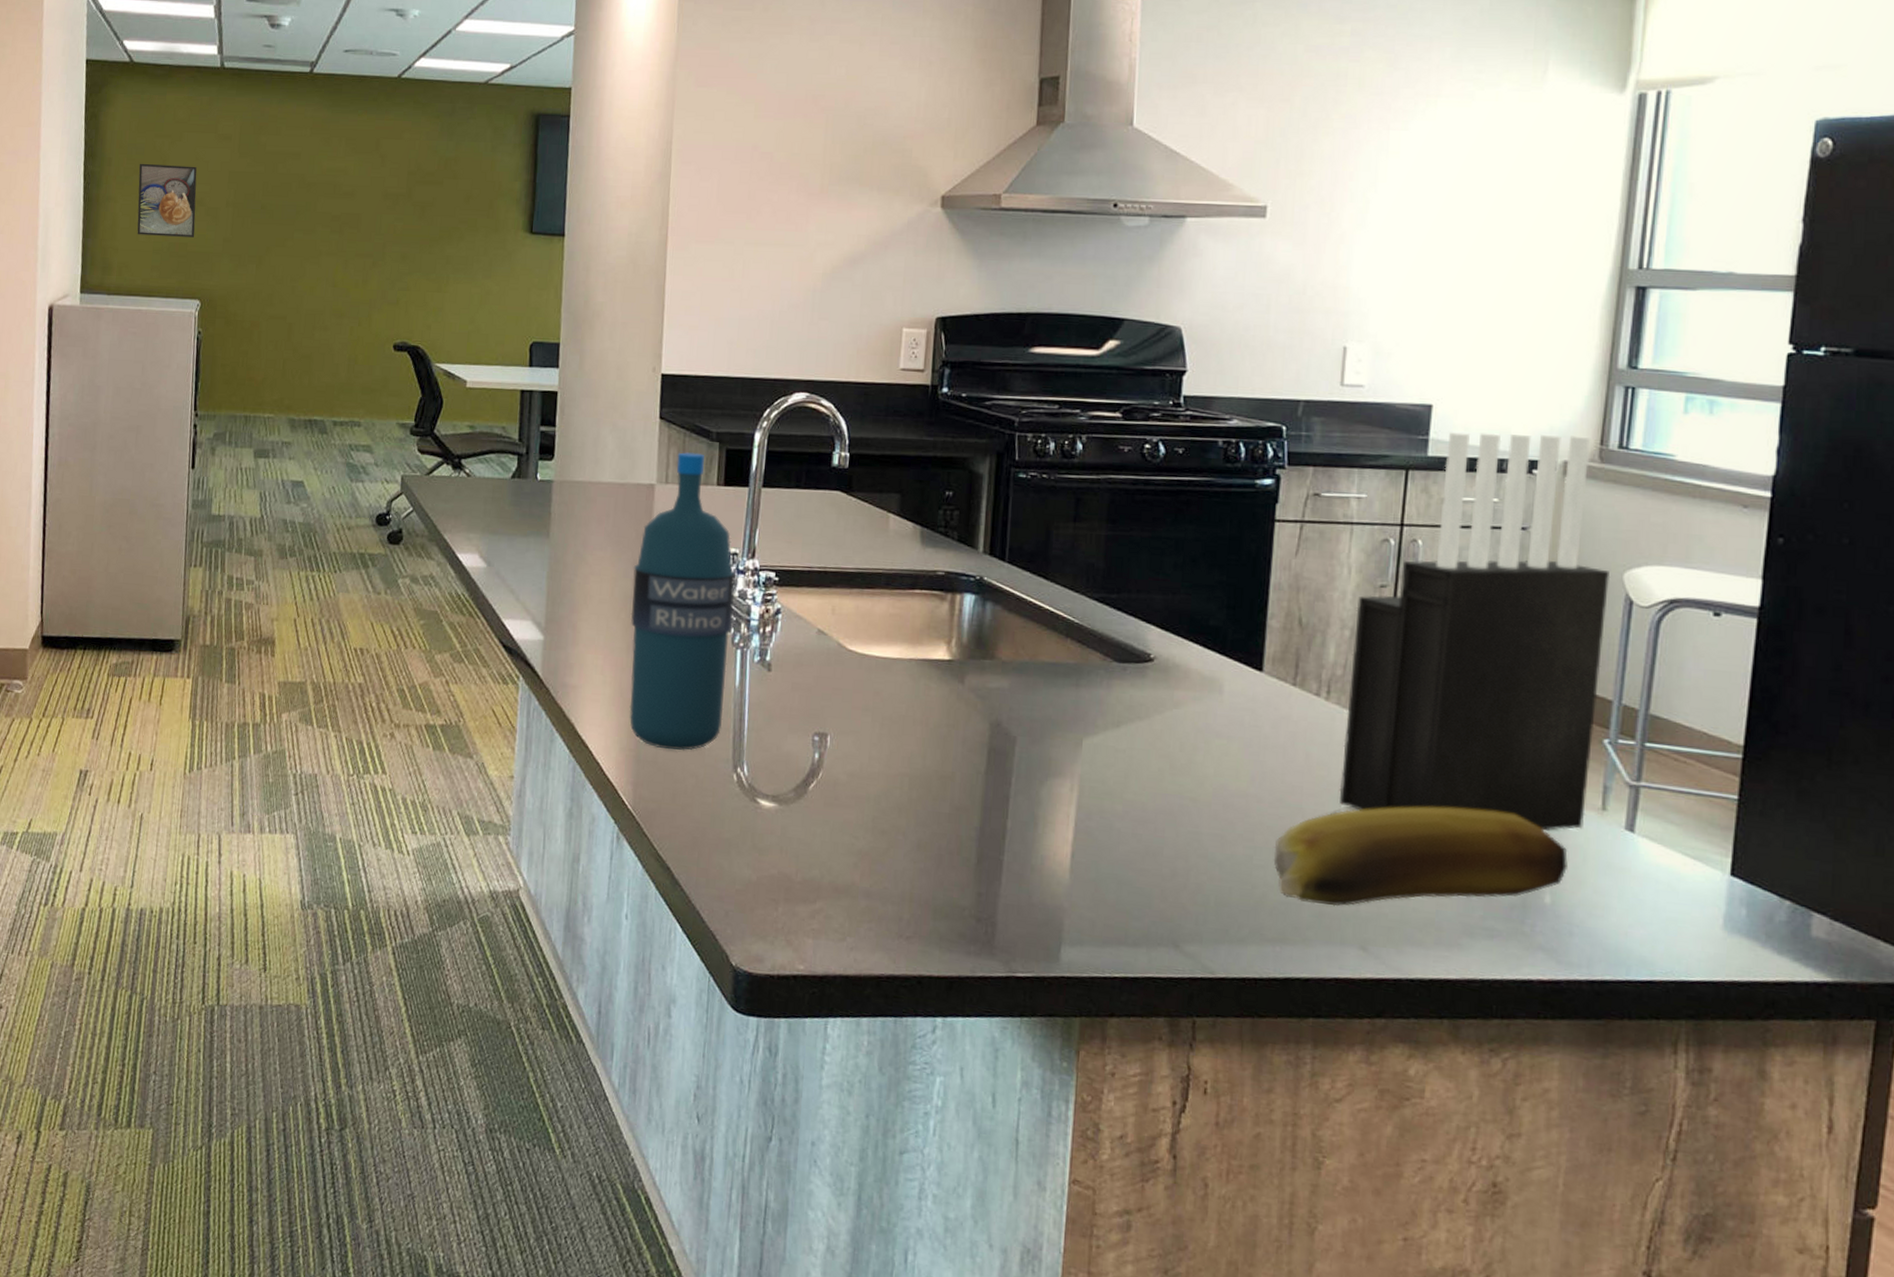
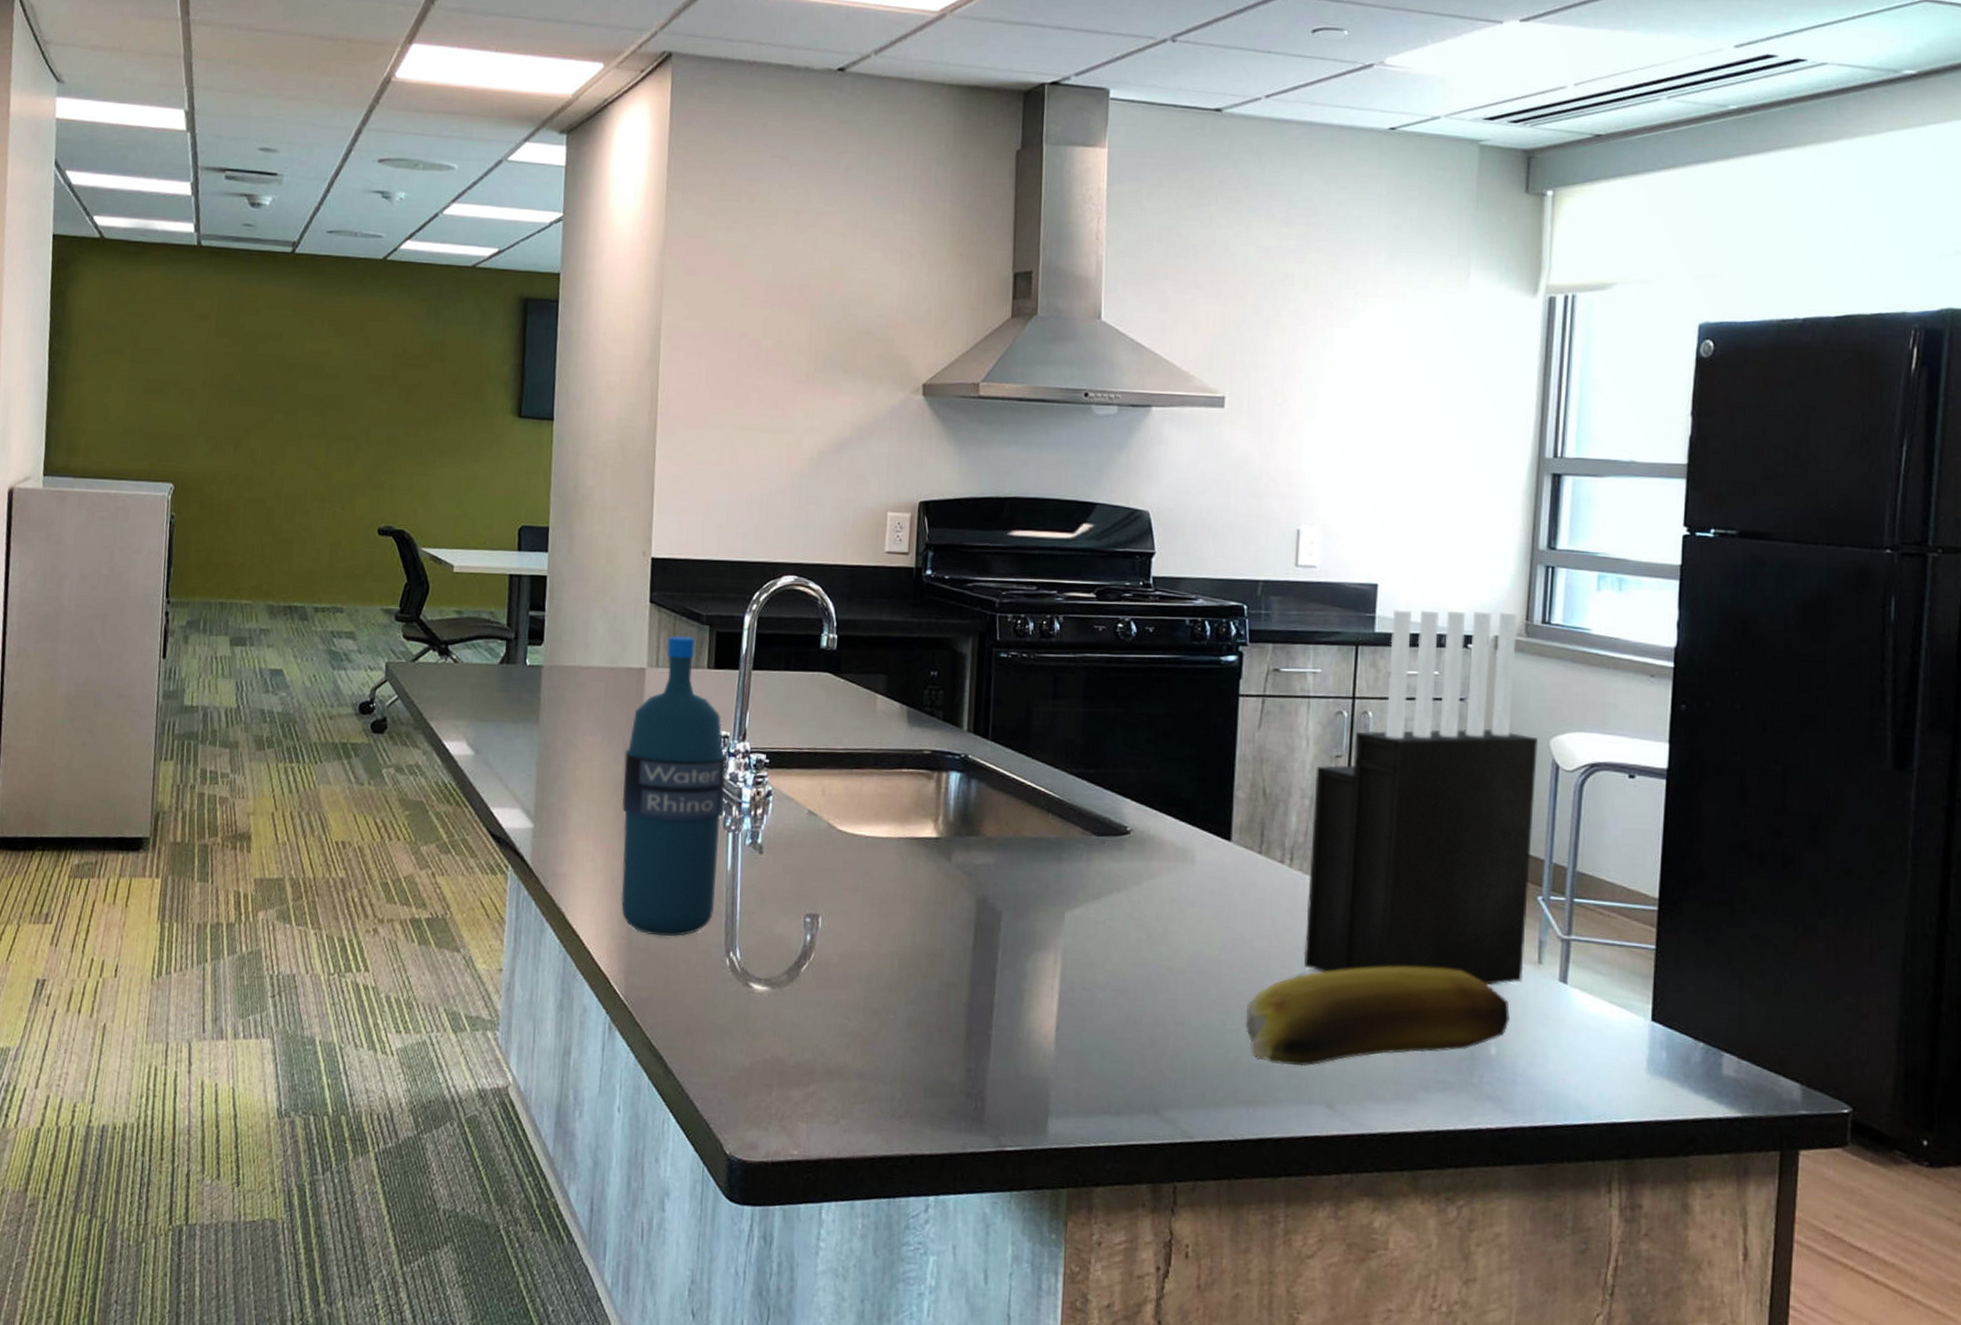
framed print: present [137,163,197,237] -> none [106,342,172,419]

